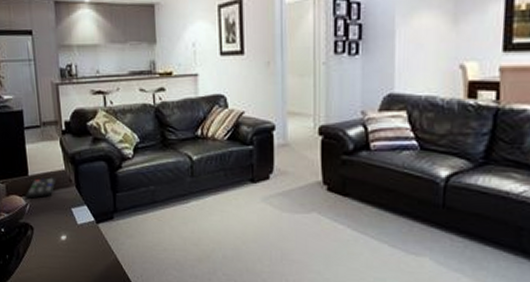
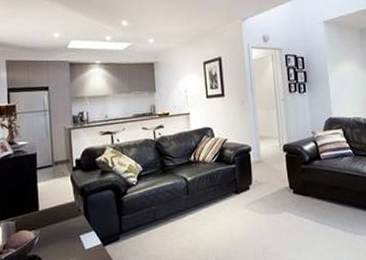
remote control: present [26,177,57,198] -> none [35,209,66,232]

